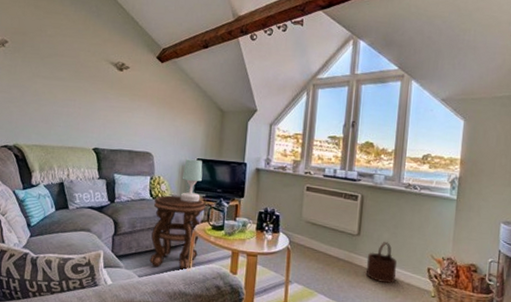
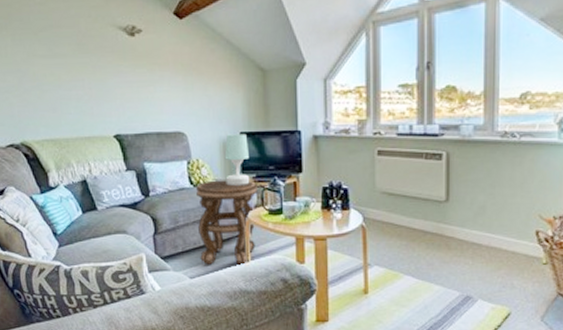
wooden bucket: present [365,242,397,283] -> none [459,206,497,254]

